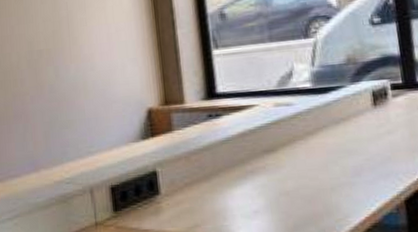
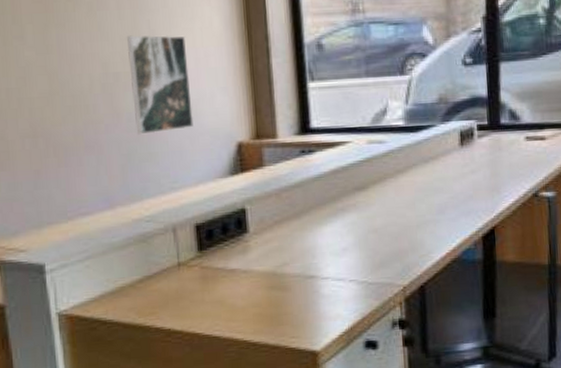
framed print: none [48,14,108,104] -> present [127,35,194,135]

